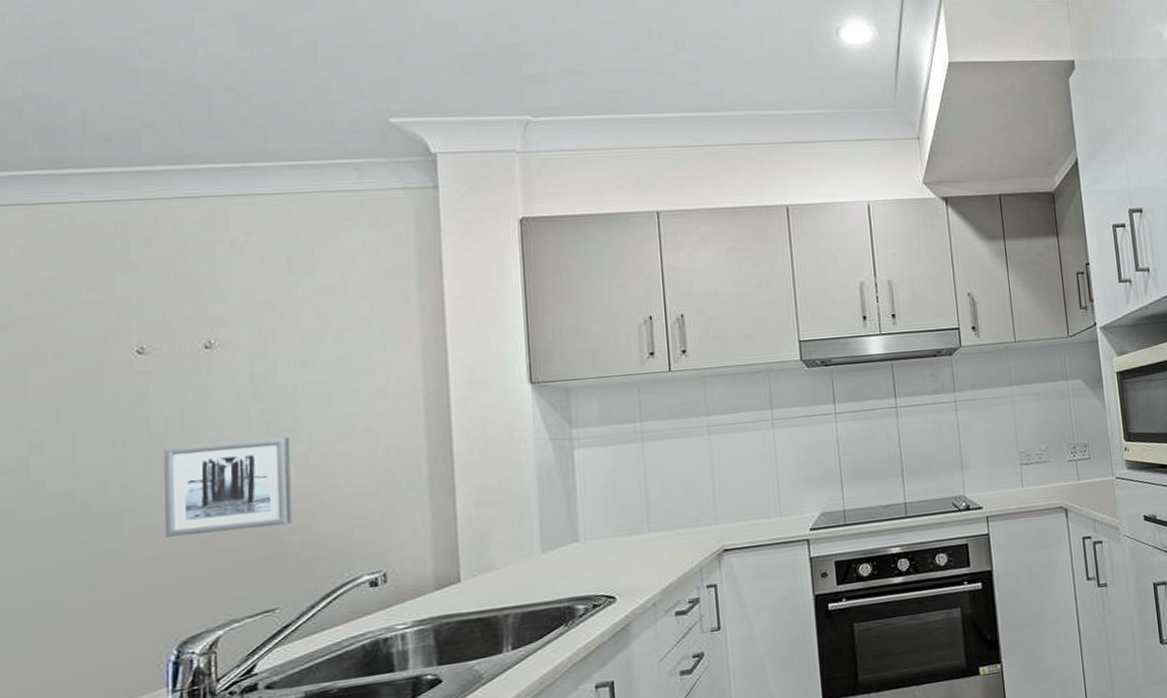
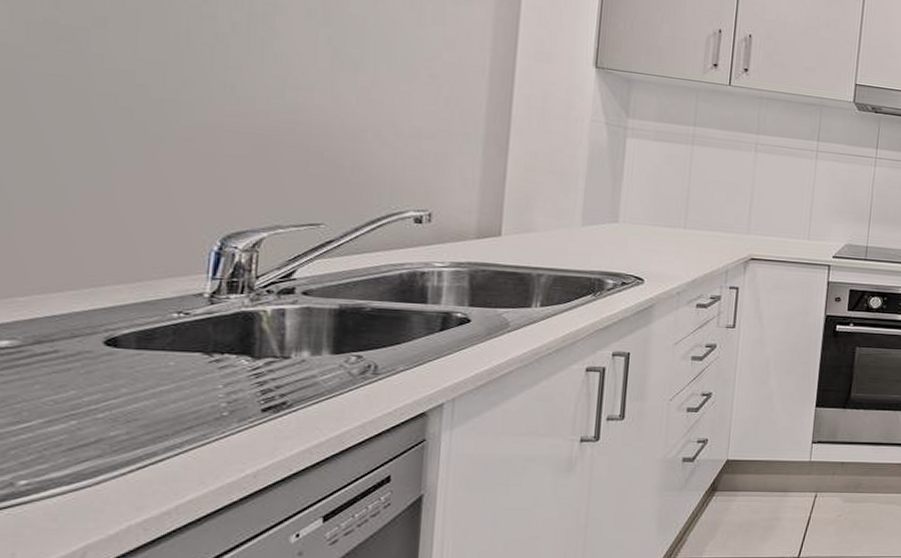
wall art: present [163,437,293,537] -> none [220,50,353,149]

